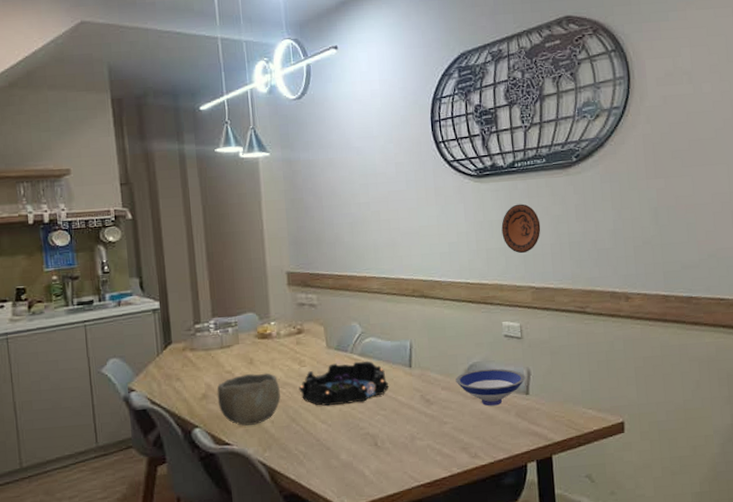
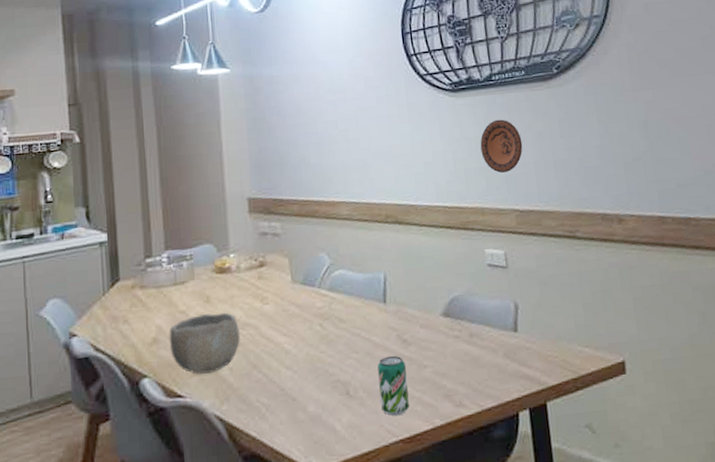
decorative bowl: present [298,360,388,407] -> none [260,296,361,350]
beverage can: none [403,413,430,465] -> present [377,355,410,416]
bowl: present [455,368,526,406] -> none [435,302,513,346]

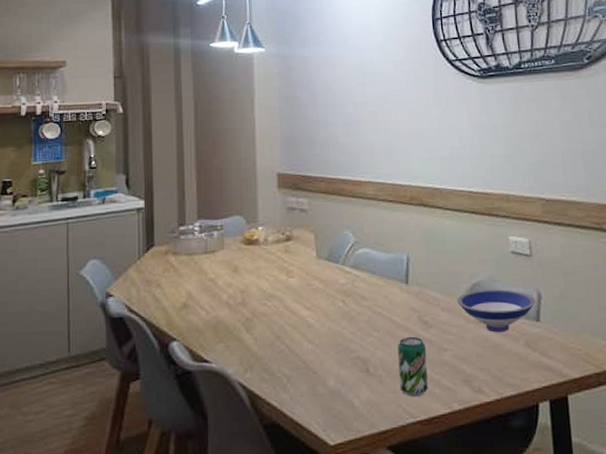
bowl: present [169,312,240,375] -> none [198,283,265,341]
bowl: none [435,302,513,346] -> present [457,289,536,333]
decorative plate: present [480,119,523,174] -> none [507,107,551,162]

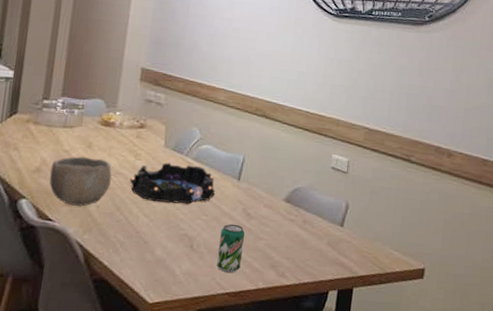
bowl: none [198,283,265,341] -> present [49,156,112,206]
decorative bowl: none [285,274,382,324] -> present [129,162,215,204]
bowl: present [457,289,536,333] -> none [278,194,343,232]

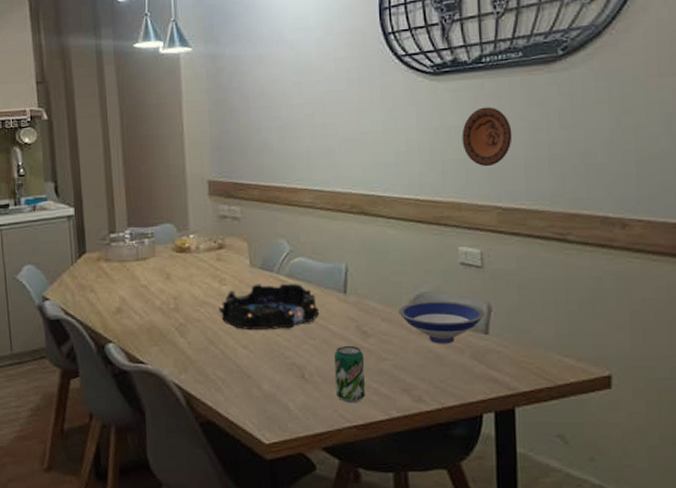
bowl: present [49,156,112,206] -> none [131,289,198,344]
bowl: none [278,194,343,232] -> present [398,301,485,344]
decorative plate: none [348,49,385,95] -> present [462,107,513,167]

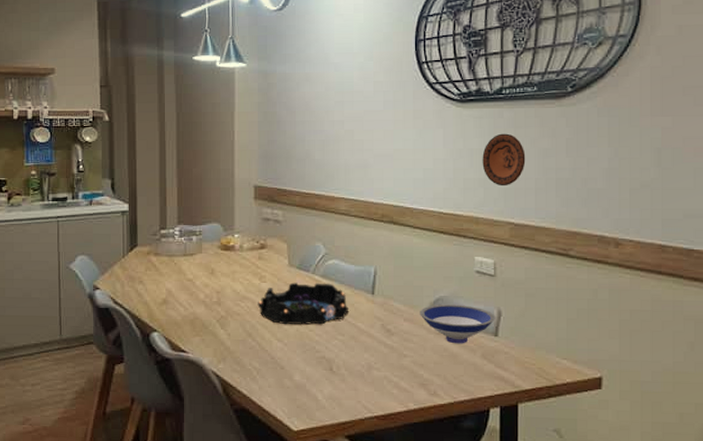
beverage can: present [334,345,365,403] -> none [361,342,386,395]

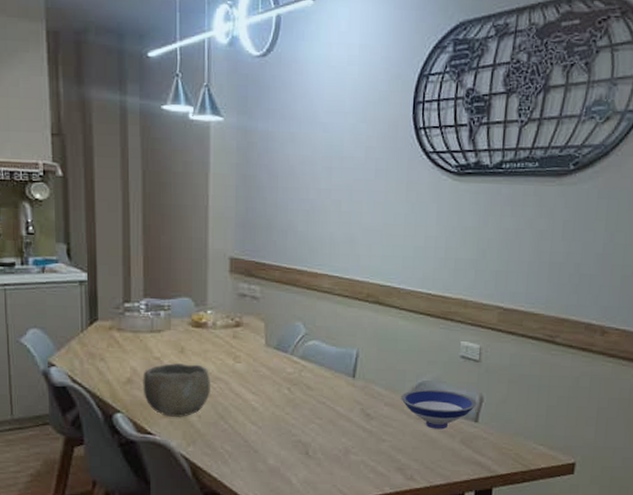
bowl: none [177,284,238,335] -> present [143,363,210,417]
decorative bowl: present [257,282,348,325] -> none [231,363,327,408]
decorative plate: present [482,133,526,187] -> none [475,211,521,269]

